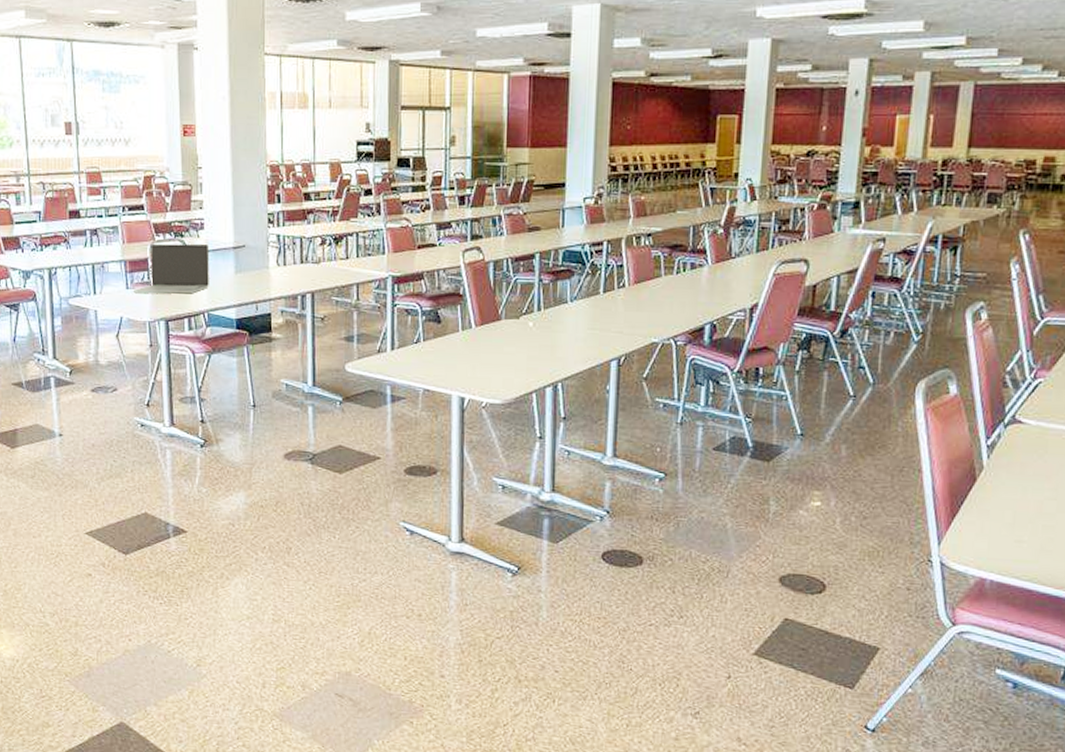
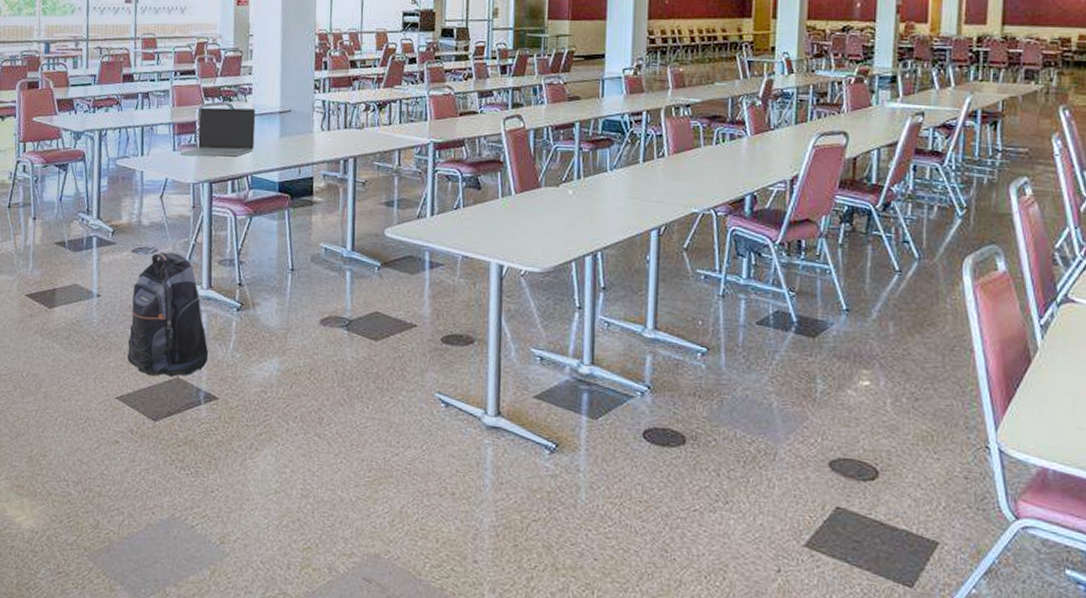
backpack: none [93,391,175,512] -> present [127,252,209,377]

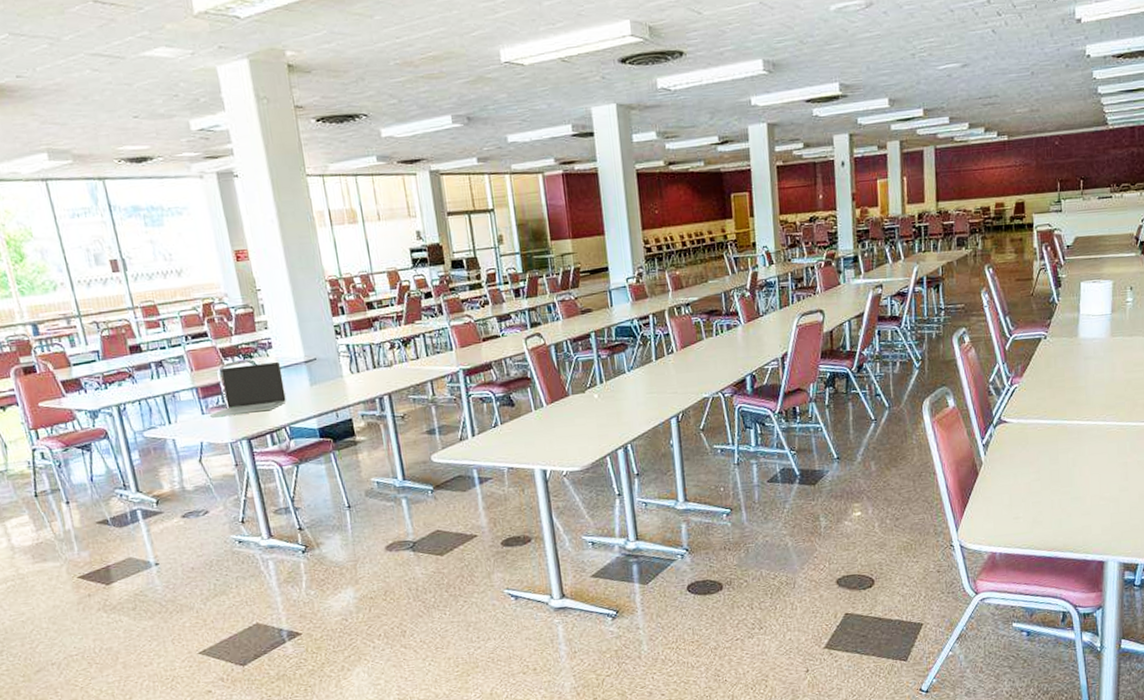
backpack: present [127,252,209,377] -> none [191,510,284,628]

